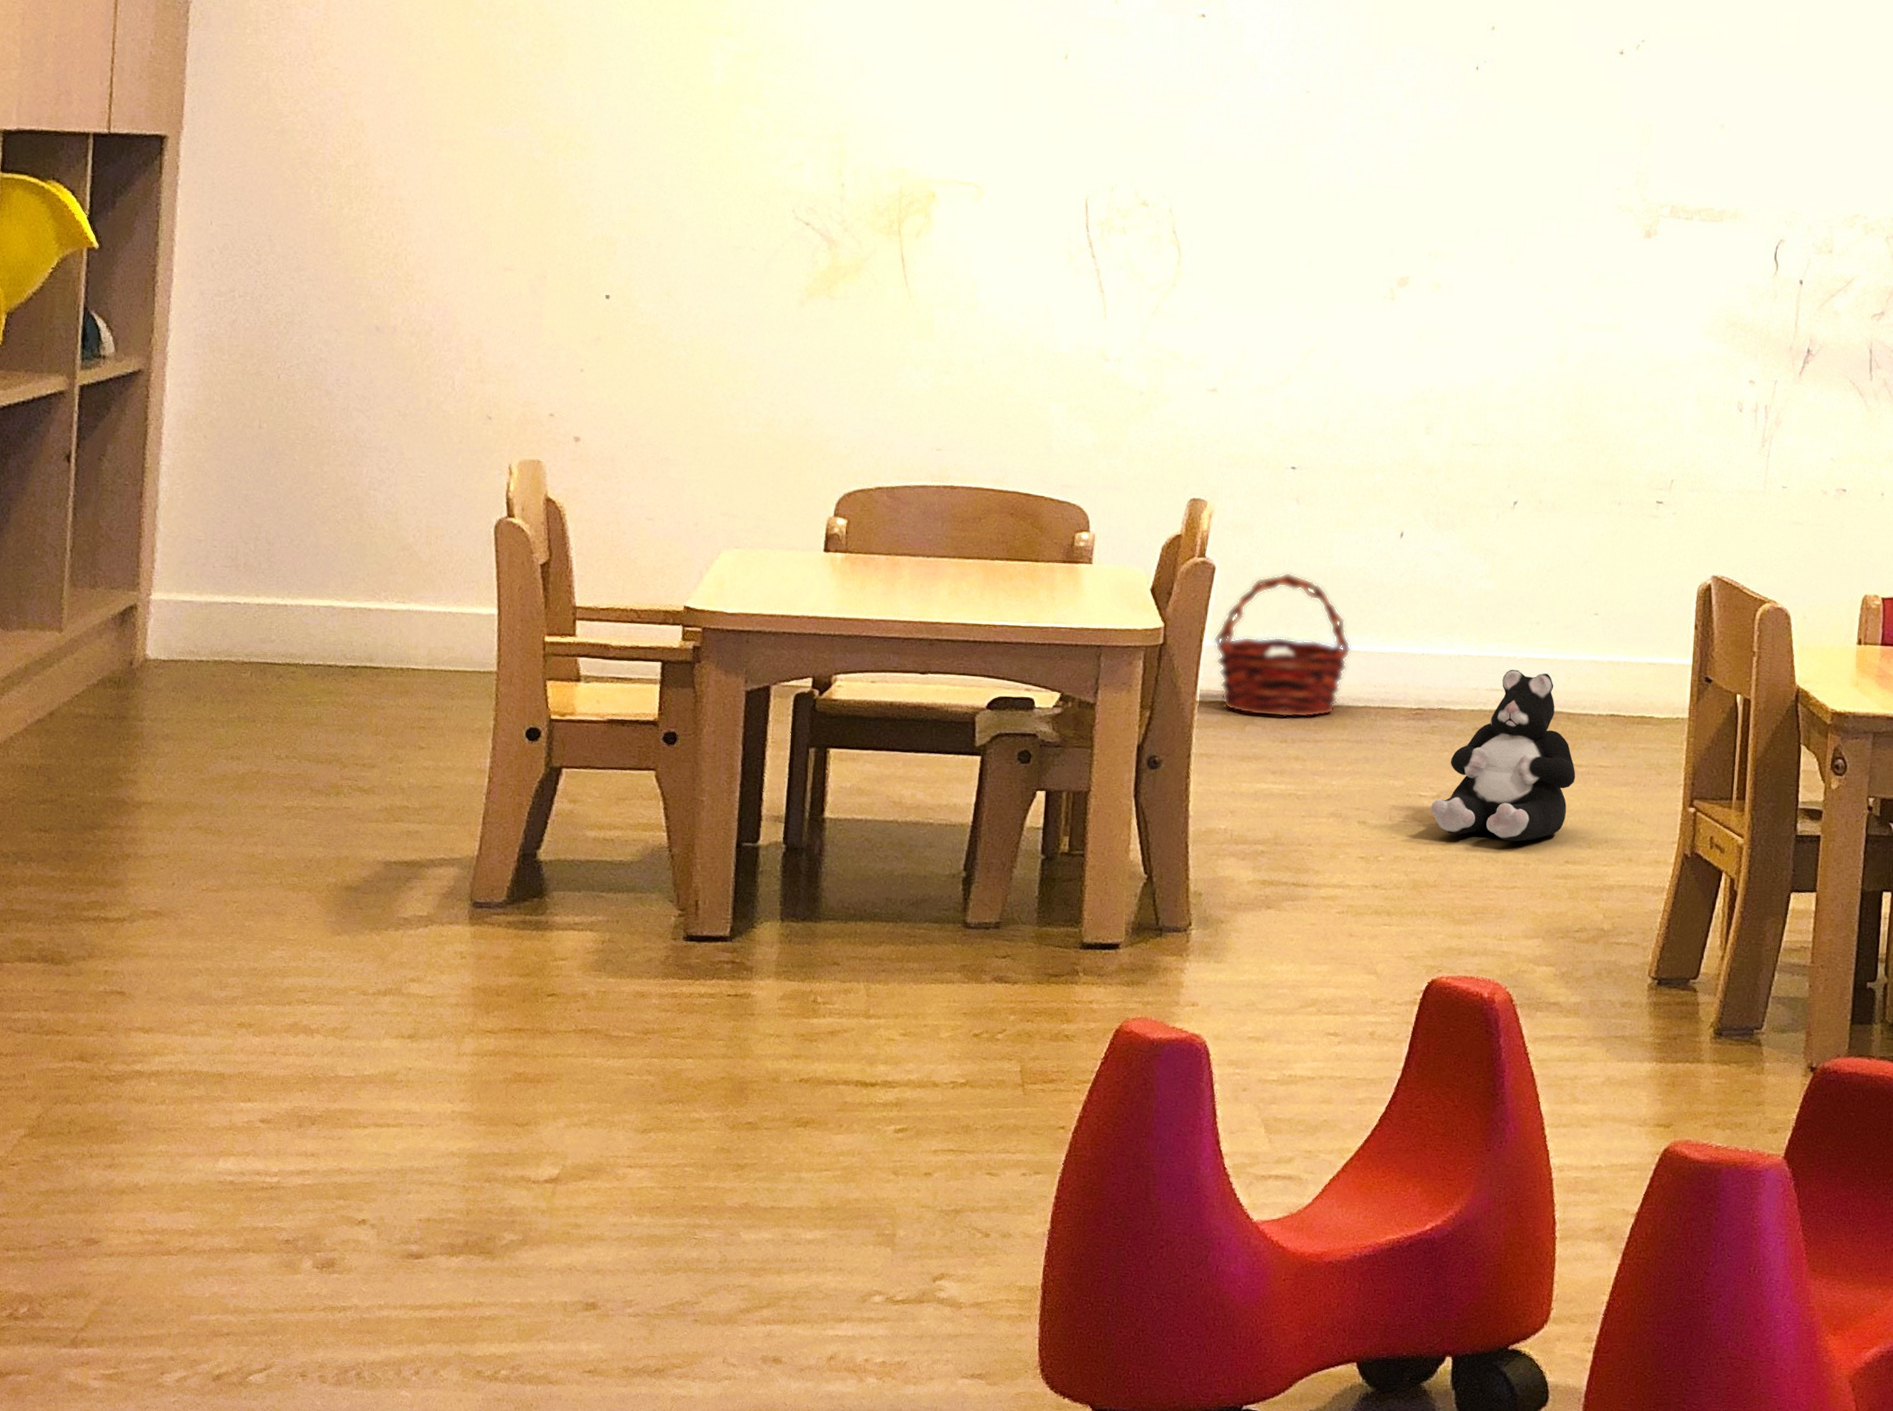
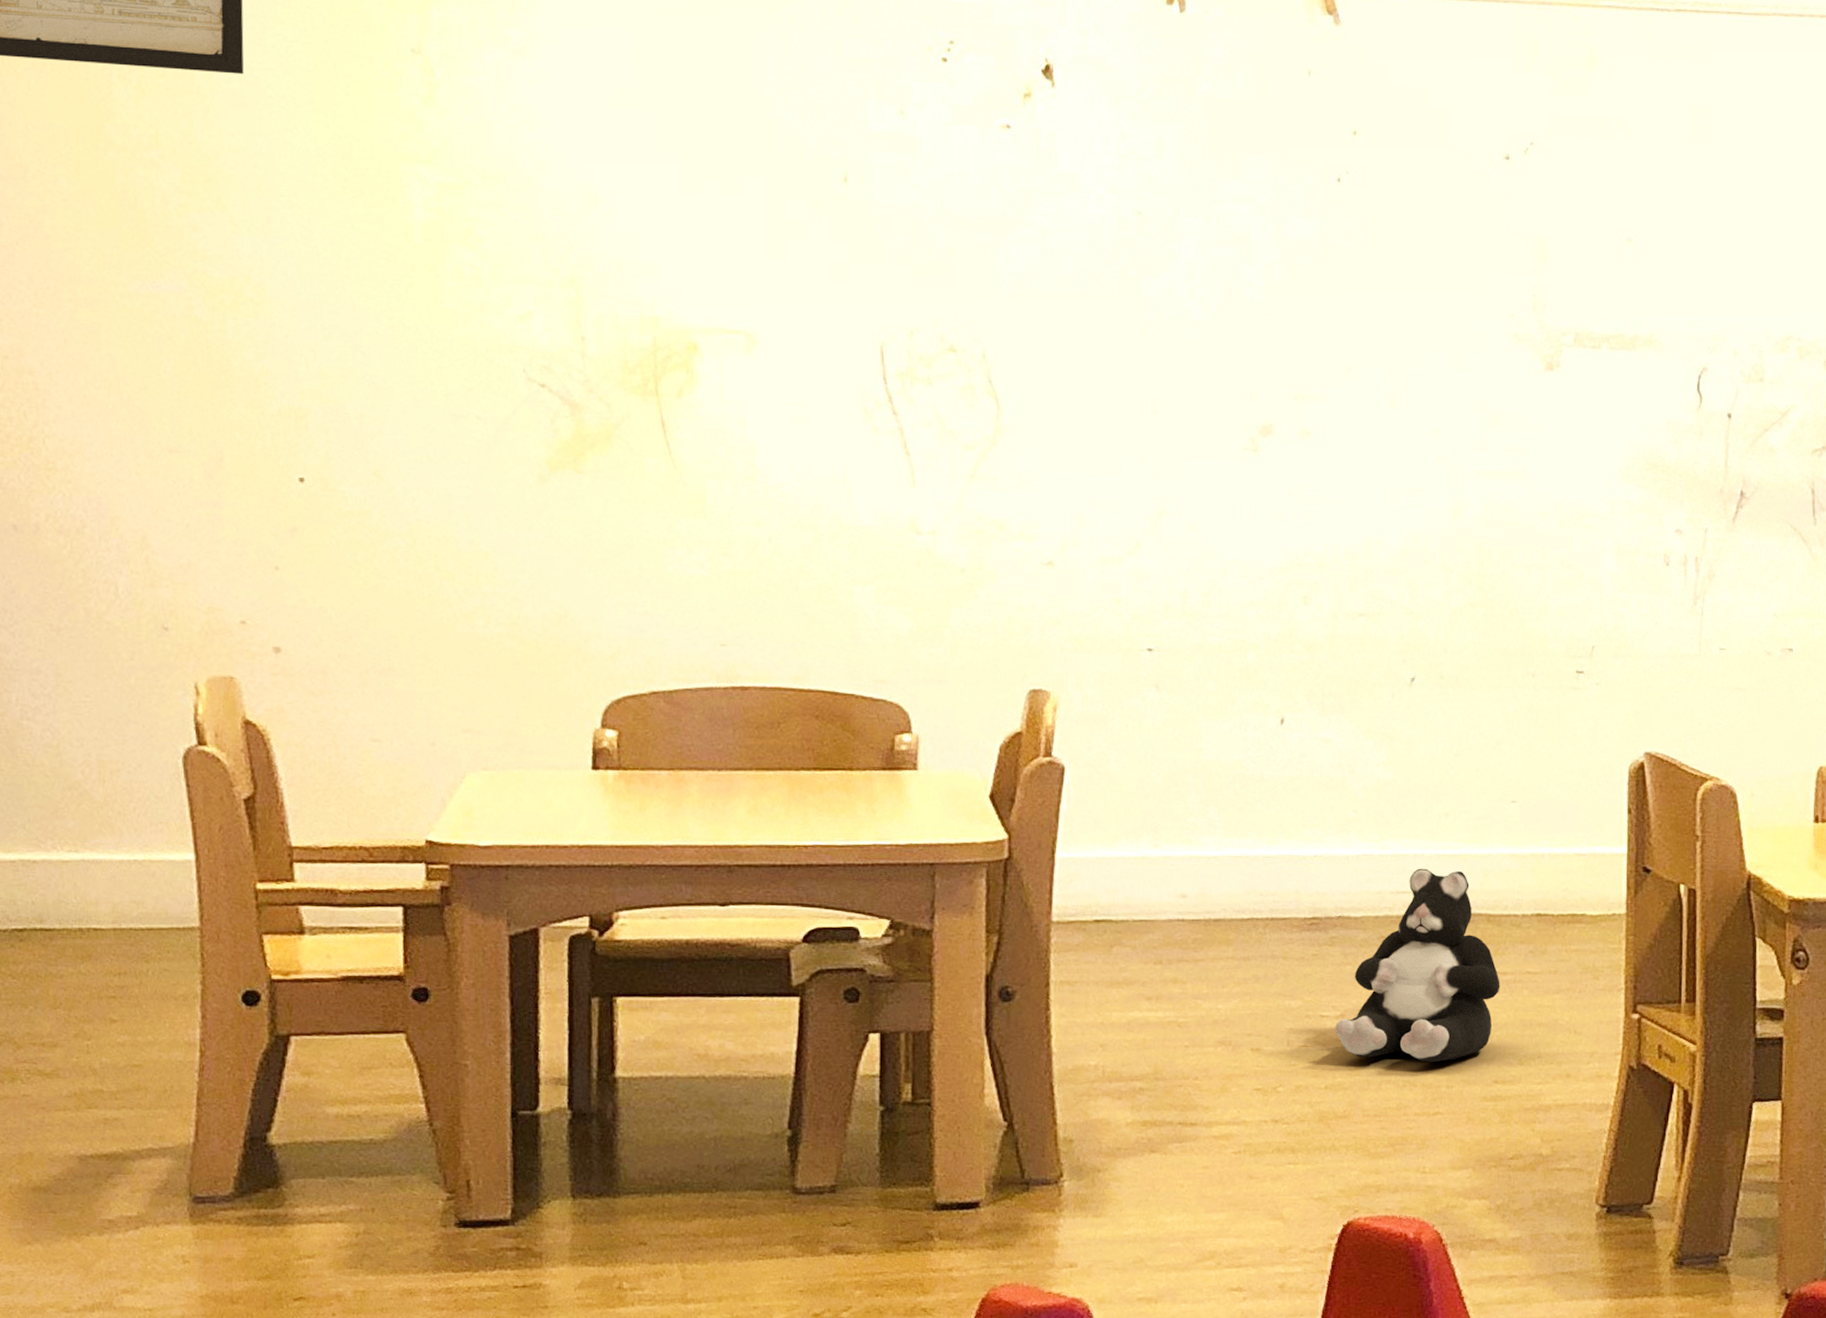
basket: present [1213,572,1352,719] -> none [1068,769,1231,937]

